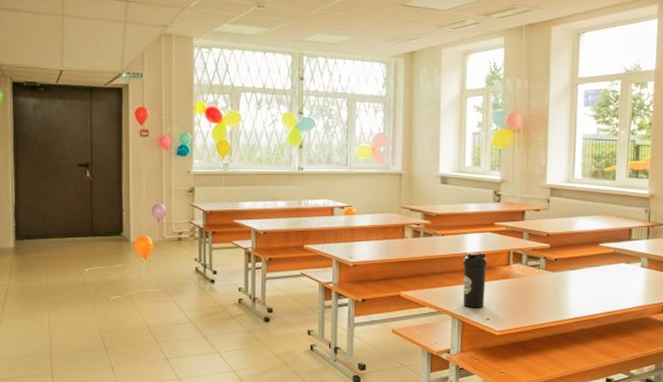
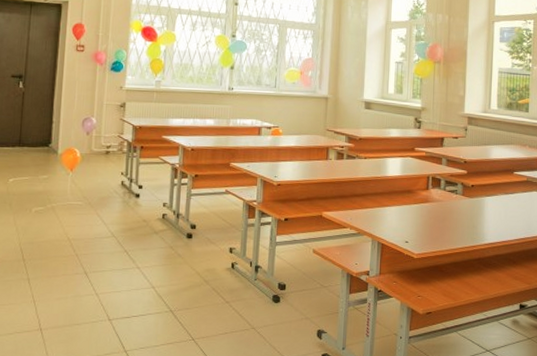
water bottle: present [462,253,488,307] -> none [383,176,408,230]

